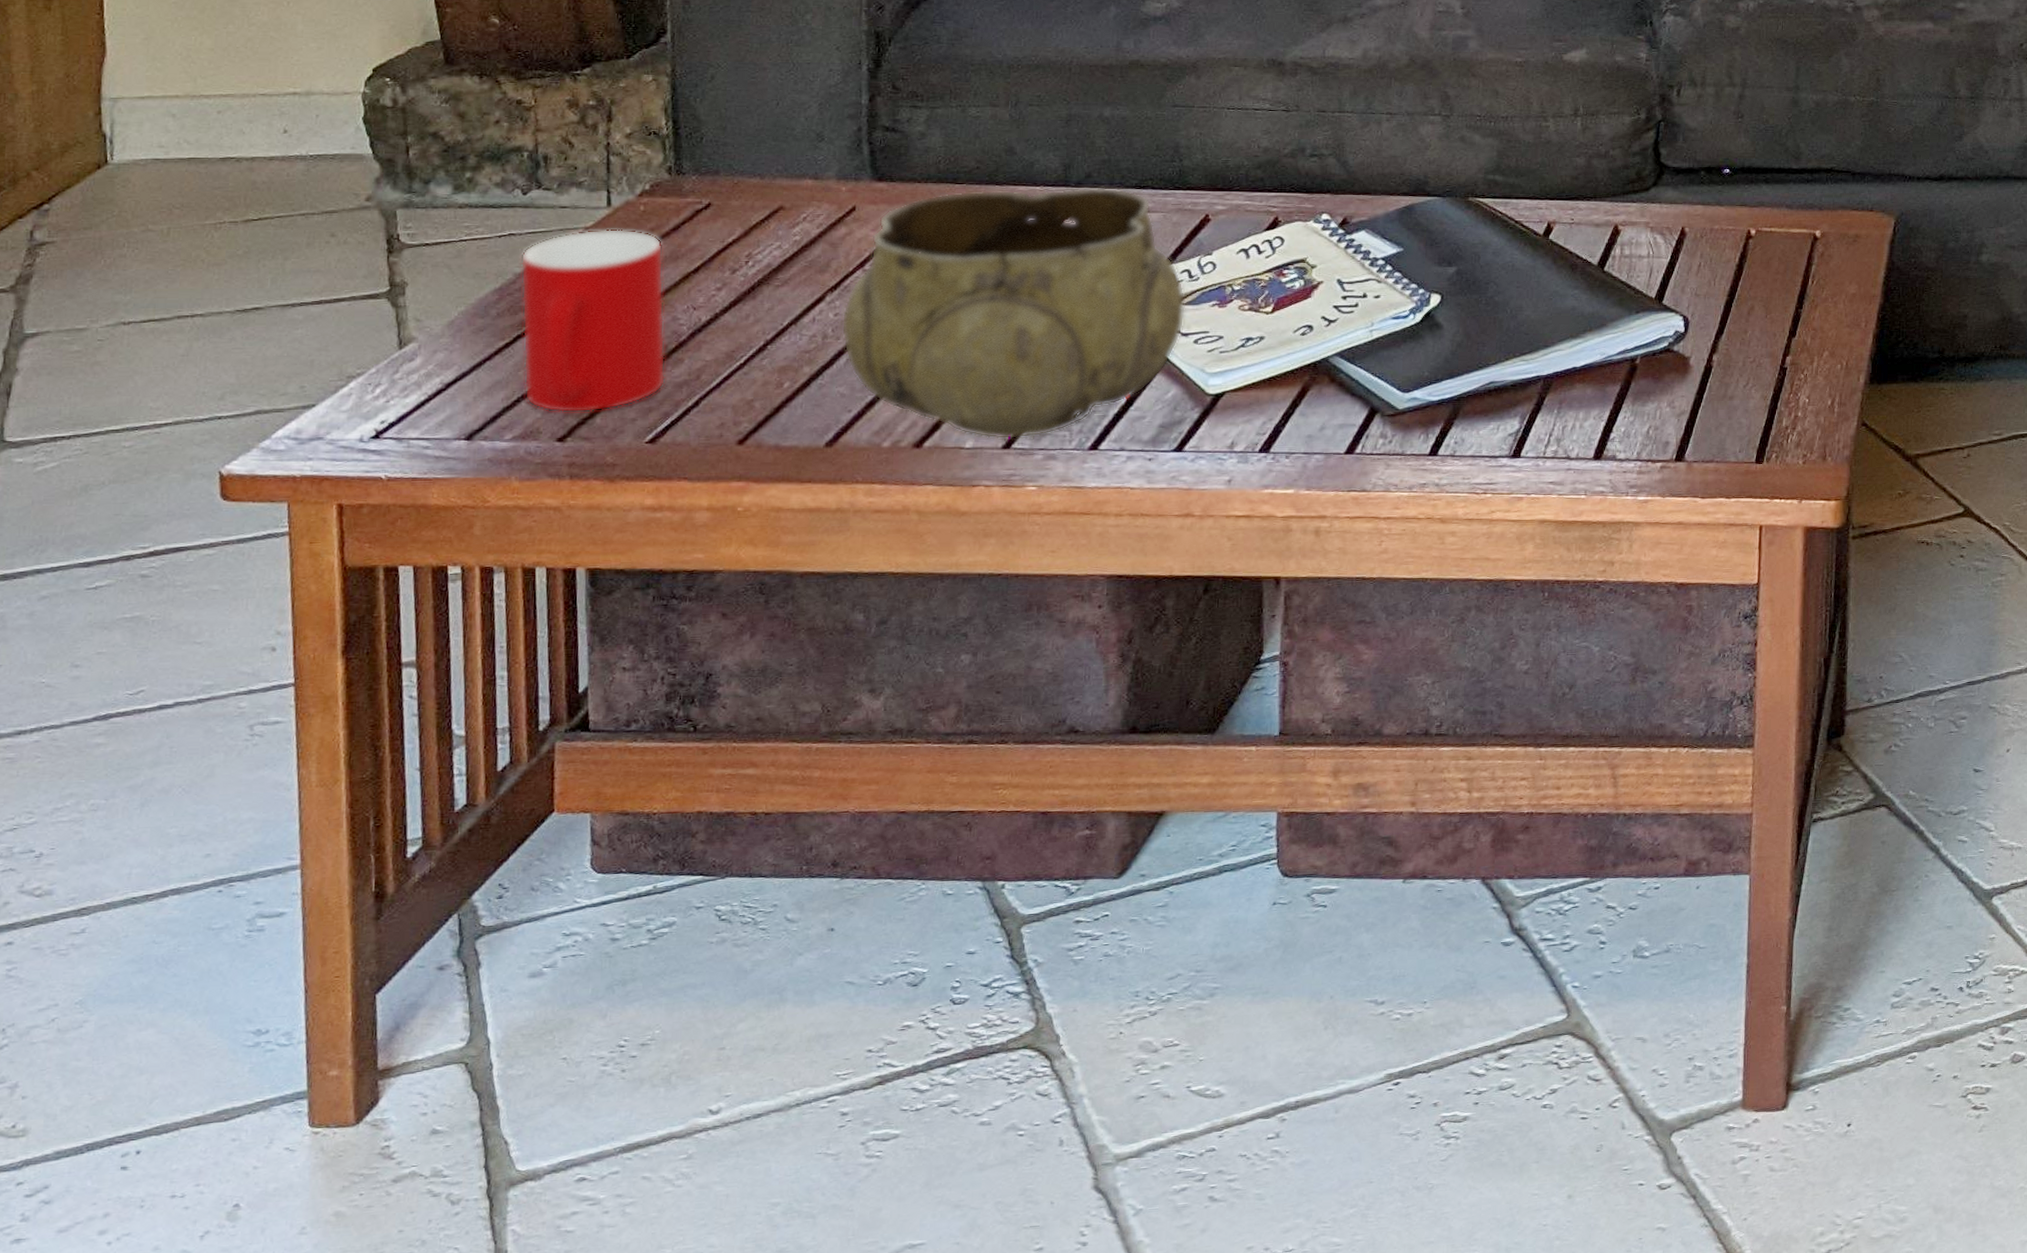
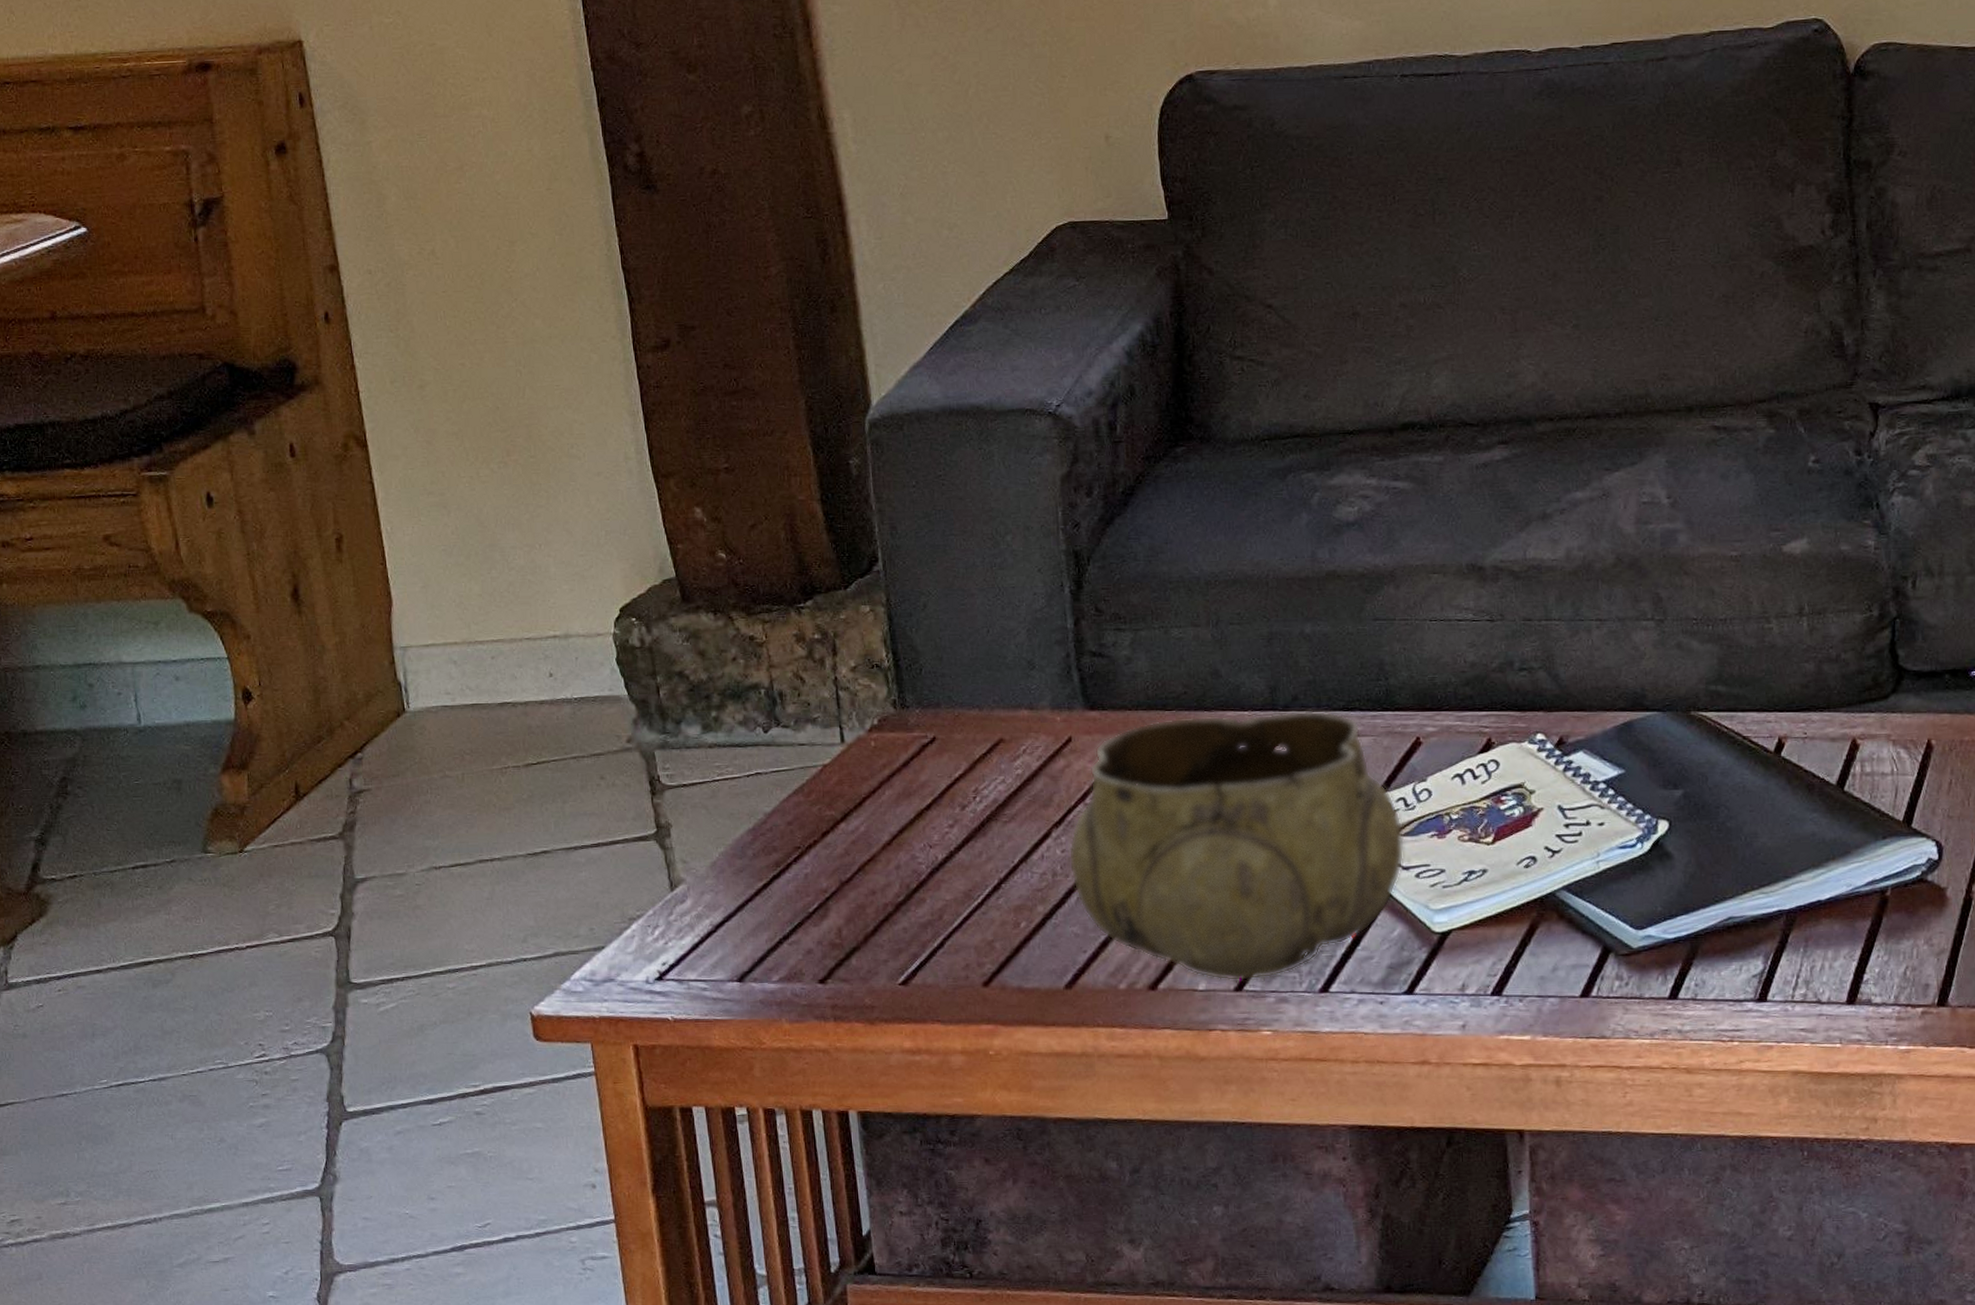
cup: present [520,228,666,413] -> none [768,765,912,954]

